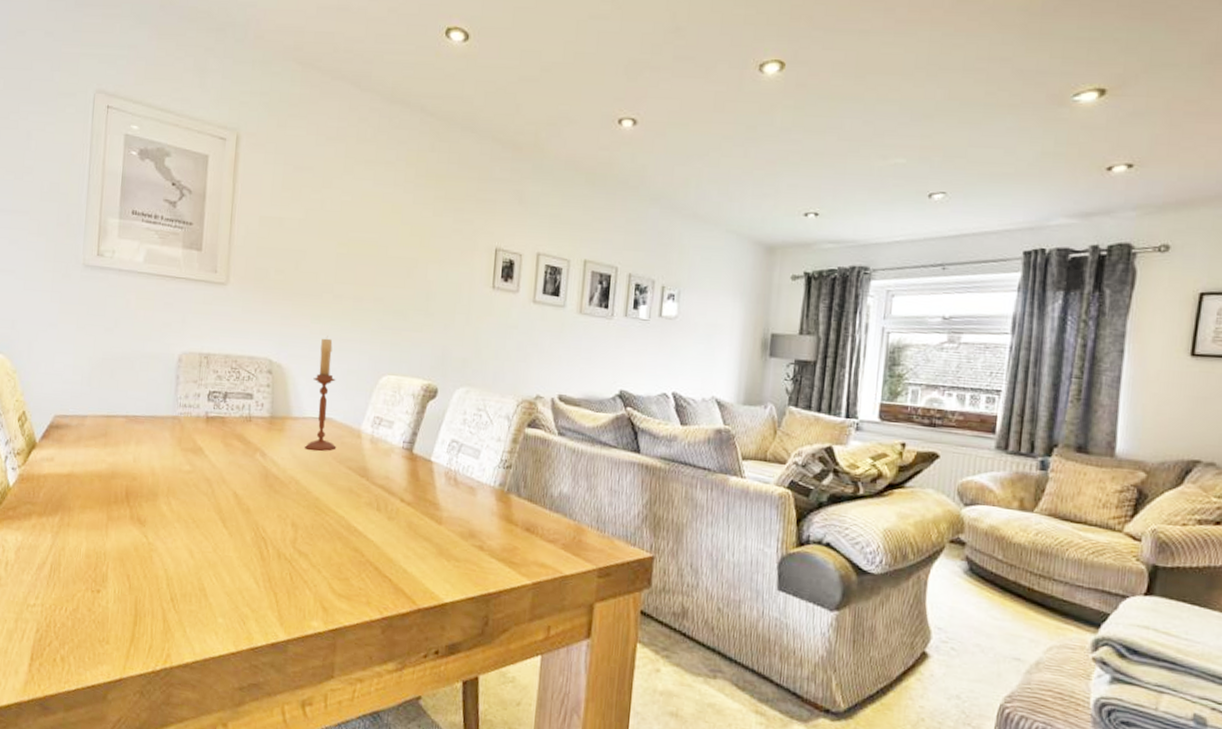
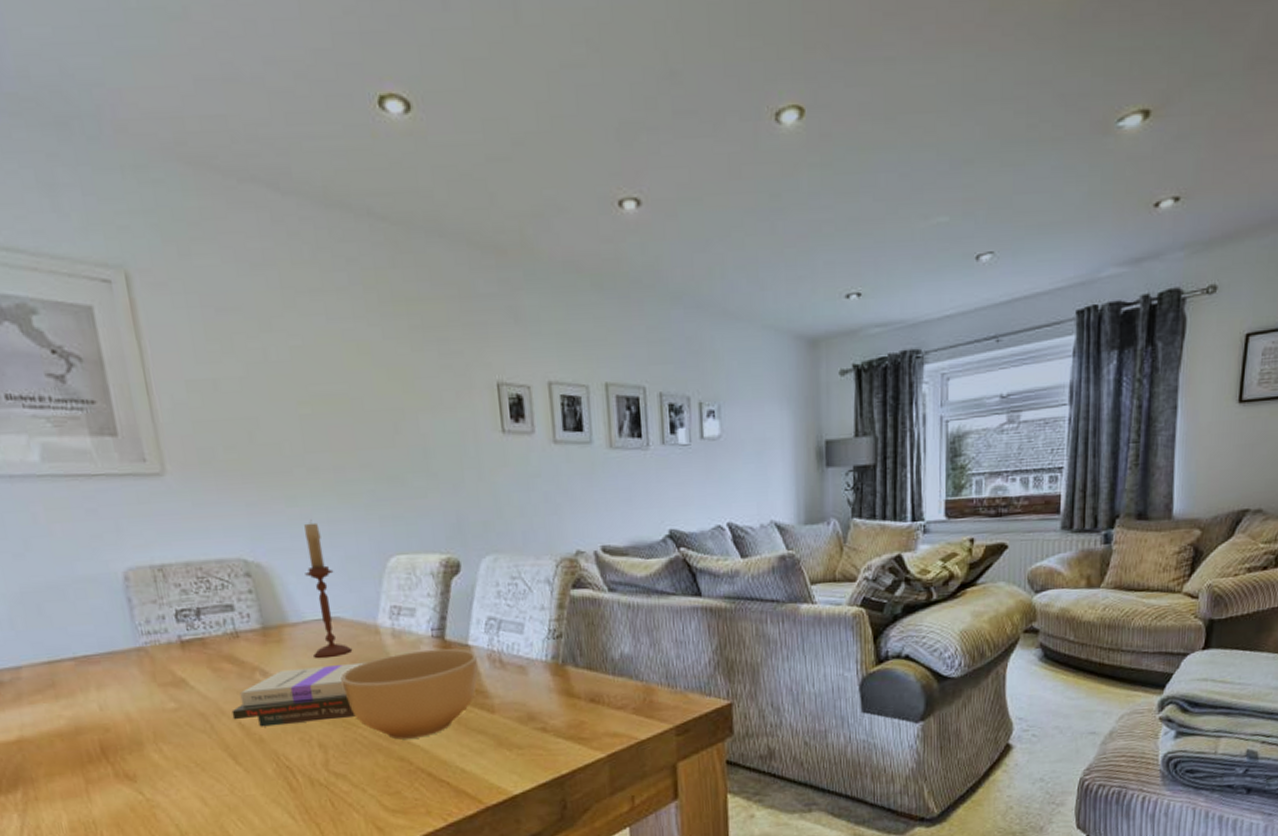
books: none [230,455,345,505] -> present [231,662,366,727]
bowl: none [321,457,437,535] -> present [341,648,478,740]

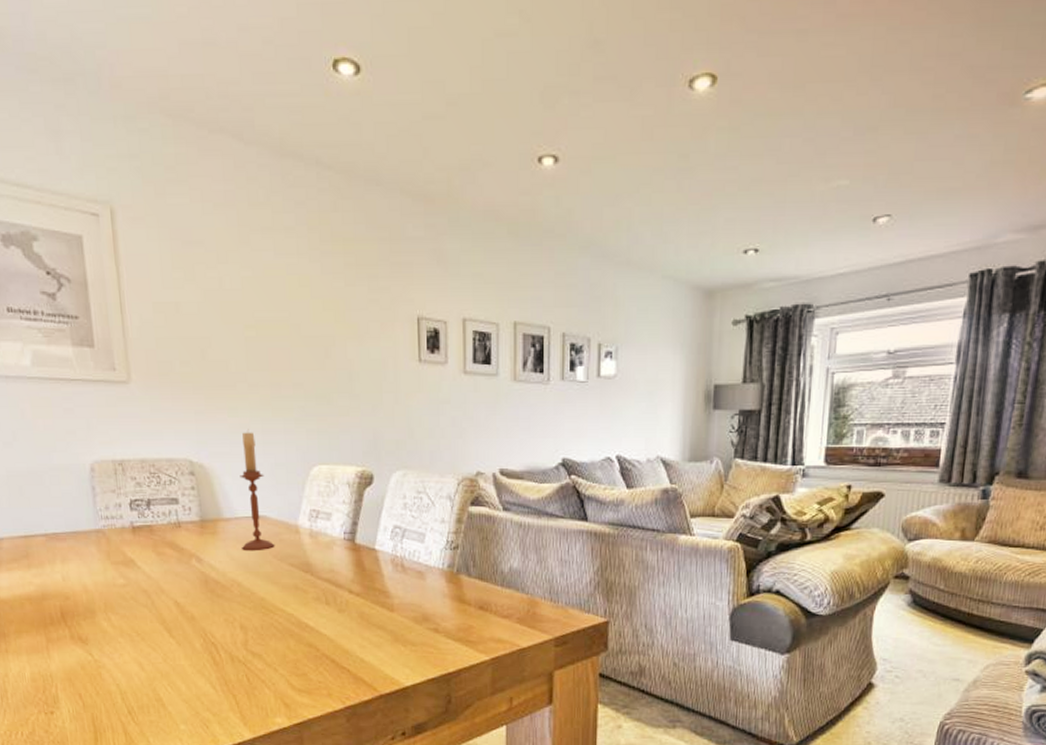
books: present [231,662,366,727] -> none [170,557,285,607]
bowl: present [341,648,478,740] -> none [263,550,383,628]

